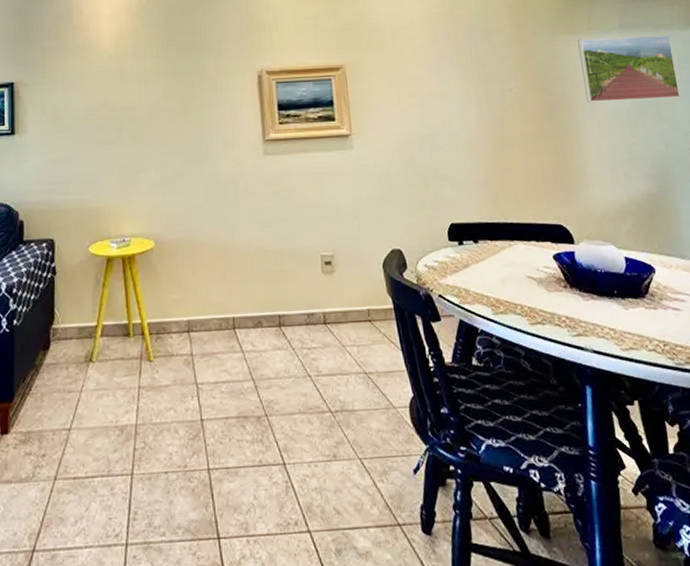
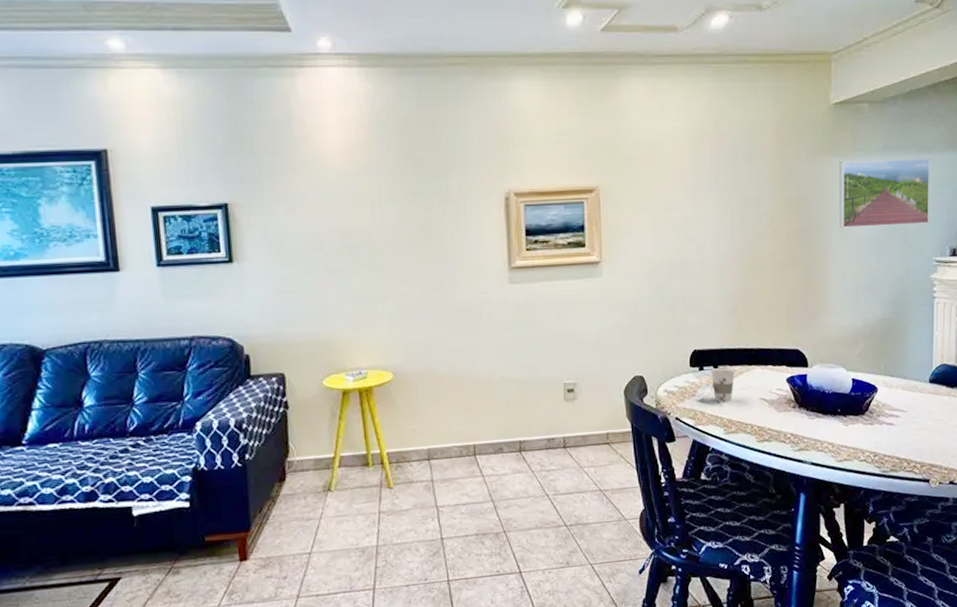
cup: none [457,242,498,281] -> present [695,368,736,403]

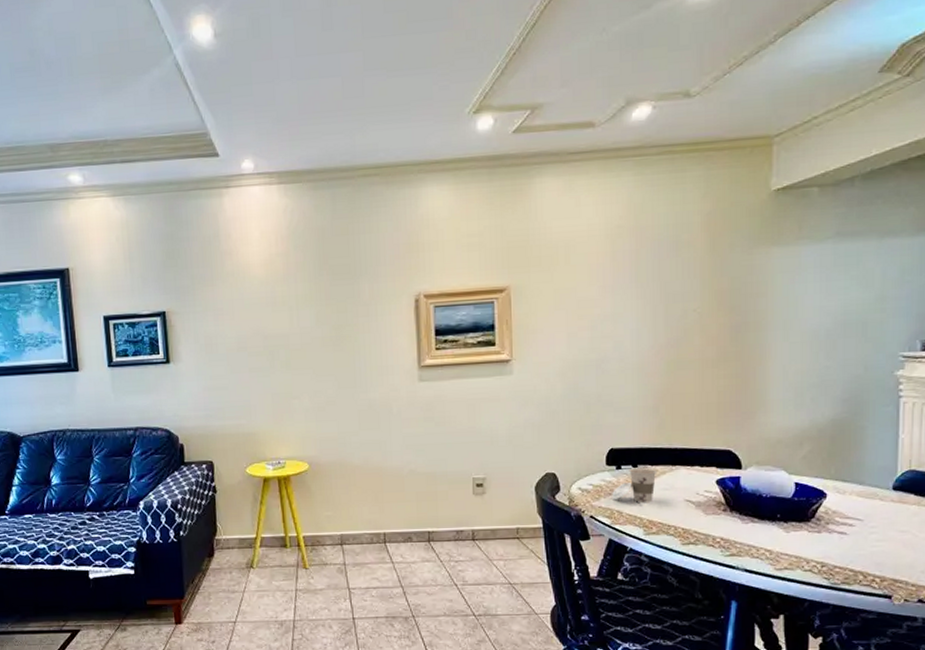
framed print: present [840,158,930,228] -> none [781,243,897,322]

